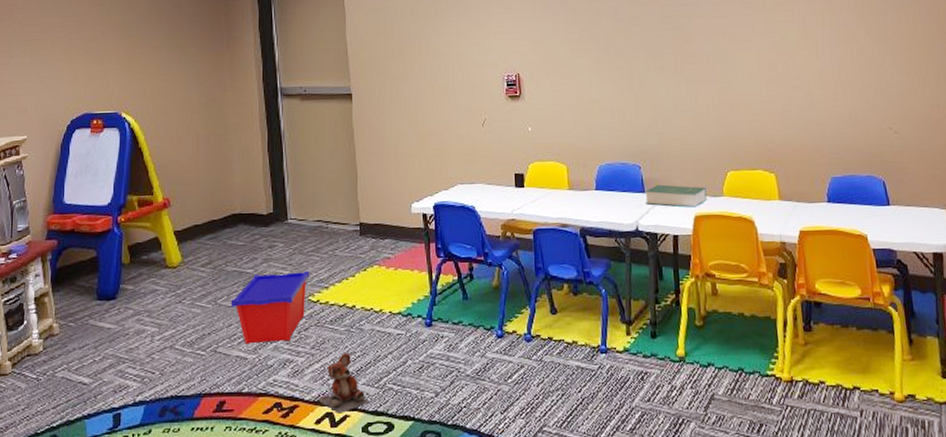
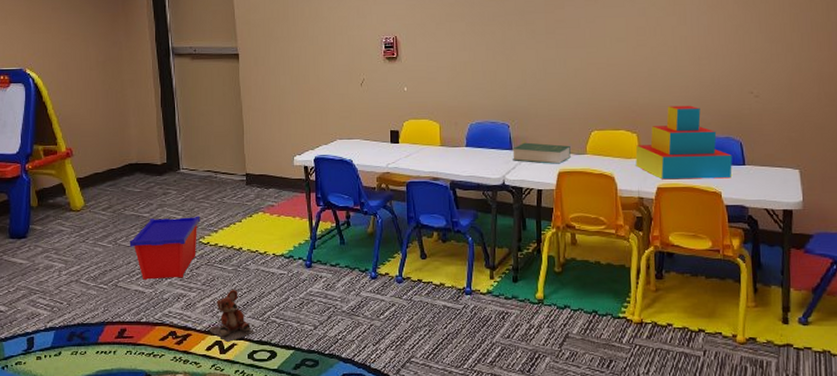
toy blocks: none [774,142,877,222] -> present [635,105,732,180]

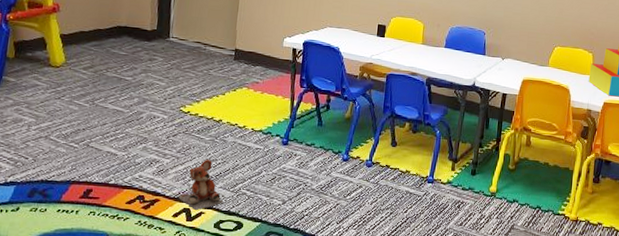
storage bin: present [129,216,201,280] -> none [107,83,184,144]
book: present [512,142,571,164] -> none [484,50,536,73]

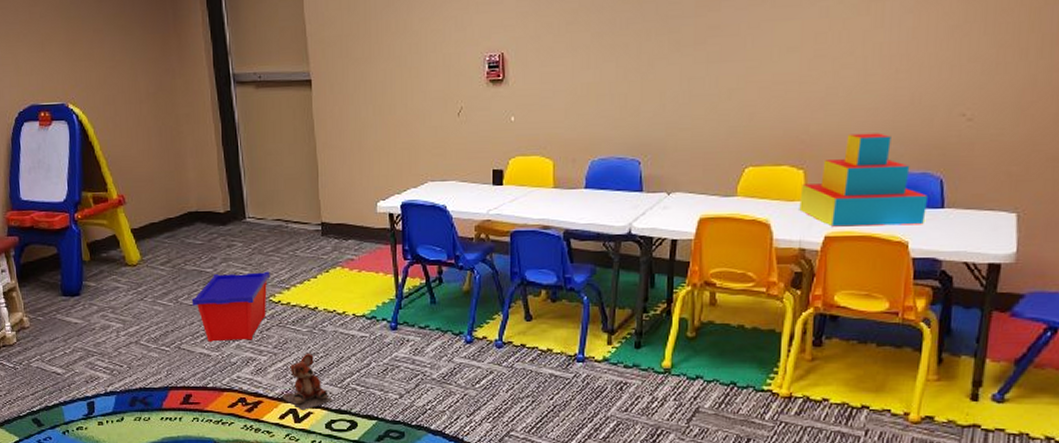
storage bin: none [107,83,184,144] -> present [191,271,271,342]

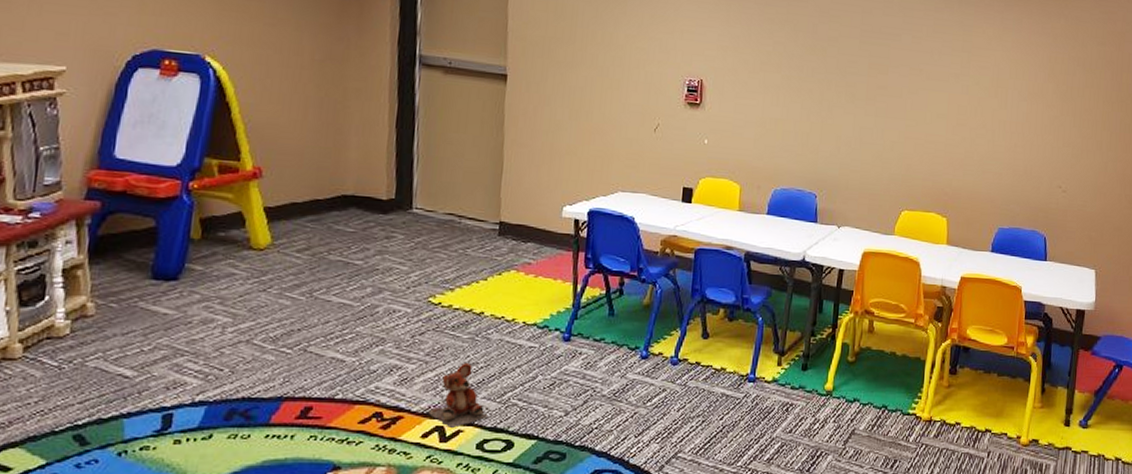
storage bin: present [191,271,271,342] -> none [330,268,433,346]
toy blocks: present [799,133,927,227] -> none [942,192,1035,273]

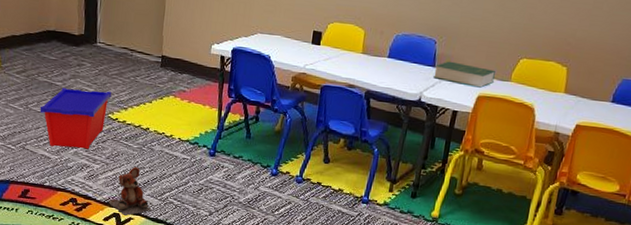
storage bin: none [330,268,433,346] -> present [39,88,112,150]
book: none [816,216,878,243] -> present [433,61,496,88]

